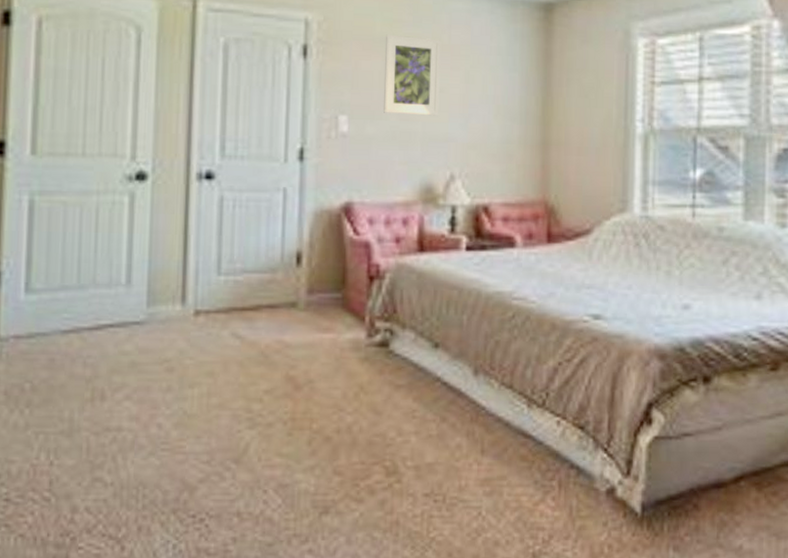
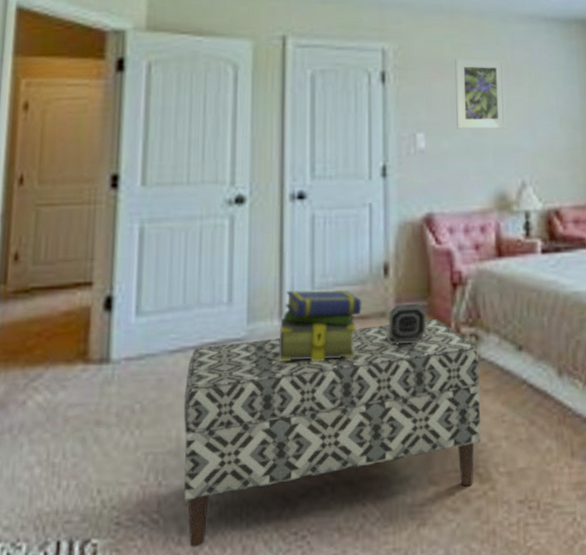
bench: none [77,312,393,525] -> present [183,319,481,547]
stack of books: none [180,274,271,349] -> present [279,290,362,362]
decorative box: none [296,294,340,336] -> present [387,303,427,344]

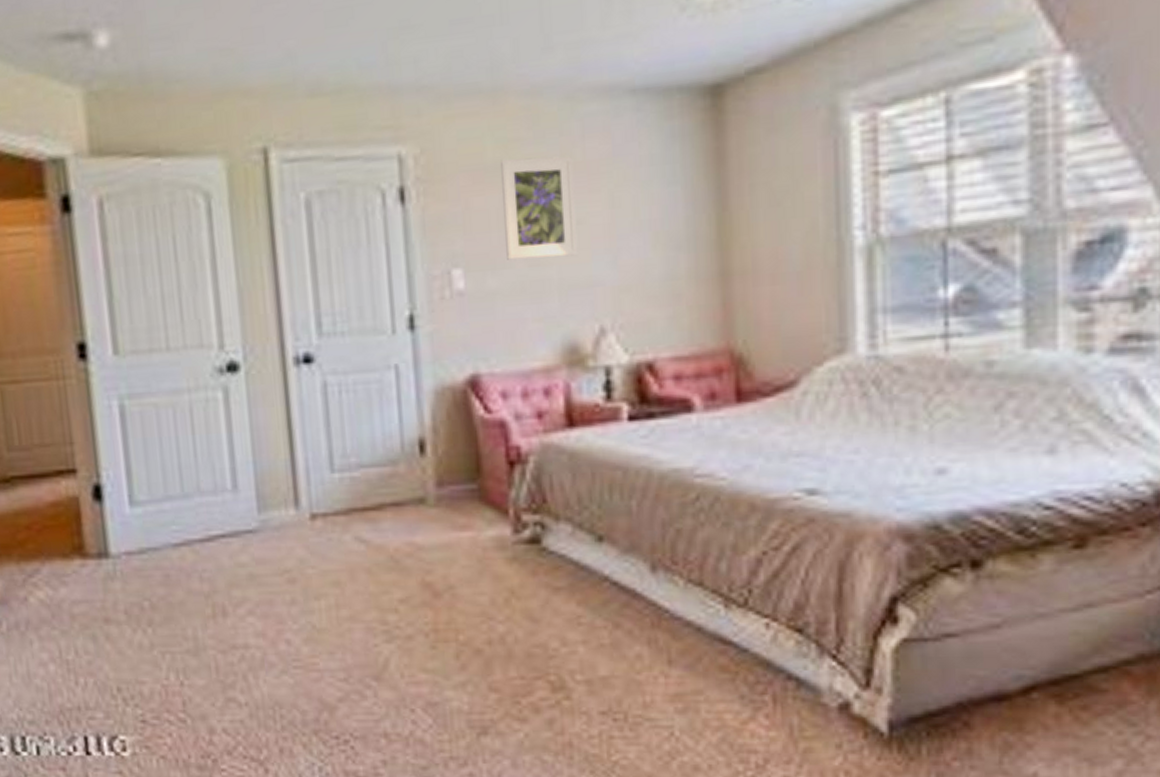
bench: present [183,319,481,547] -> none [195,506,551,747]
stack of books: present [279,290,362,362] -> none [296,472,395,556]
decorative box: present [387,303,427,344] -> none [427,486,477,535]

